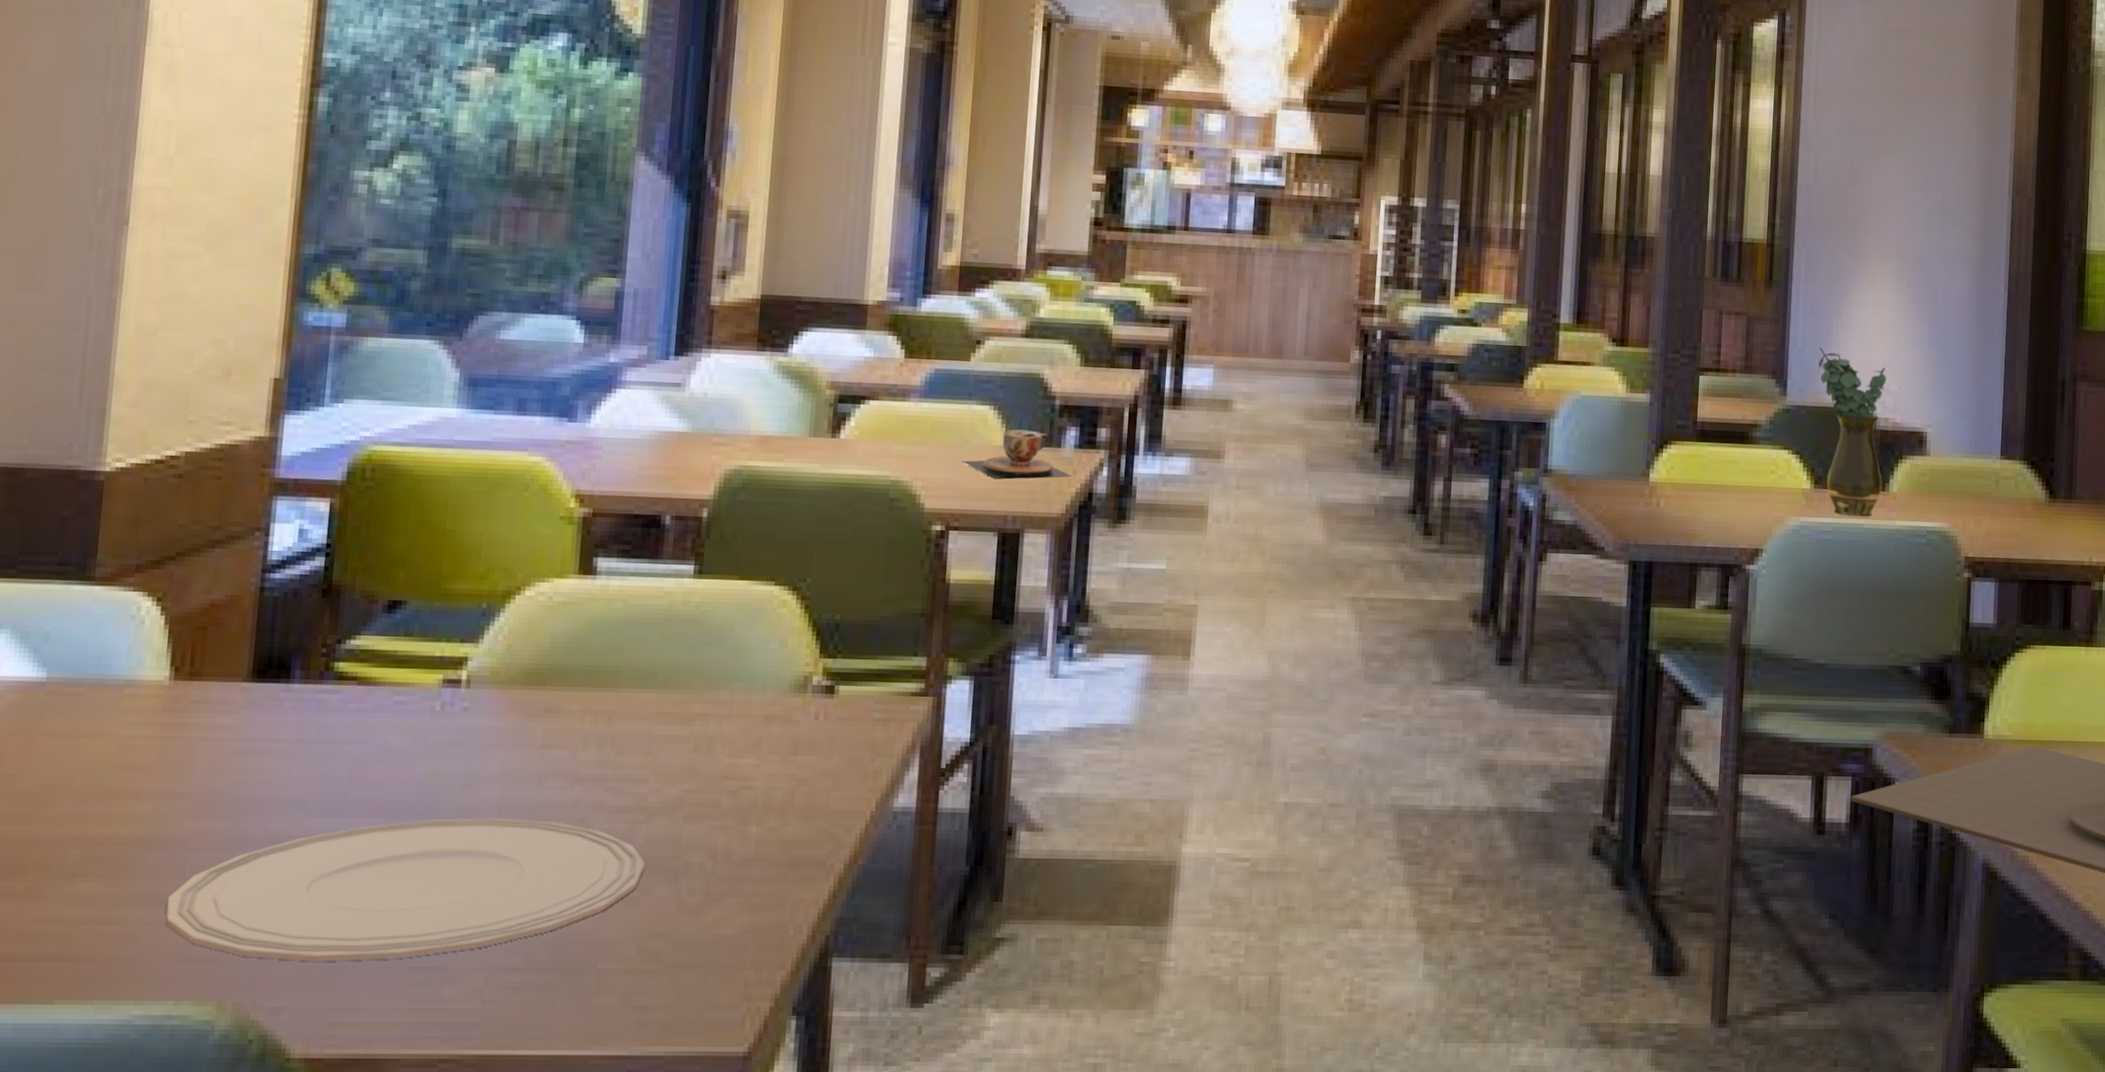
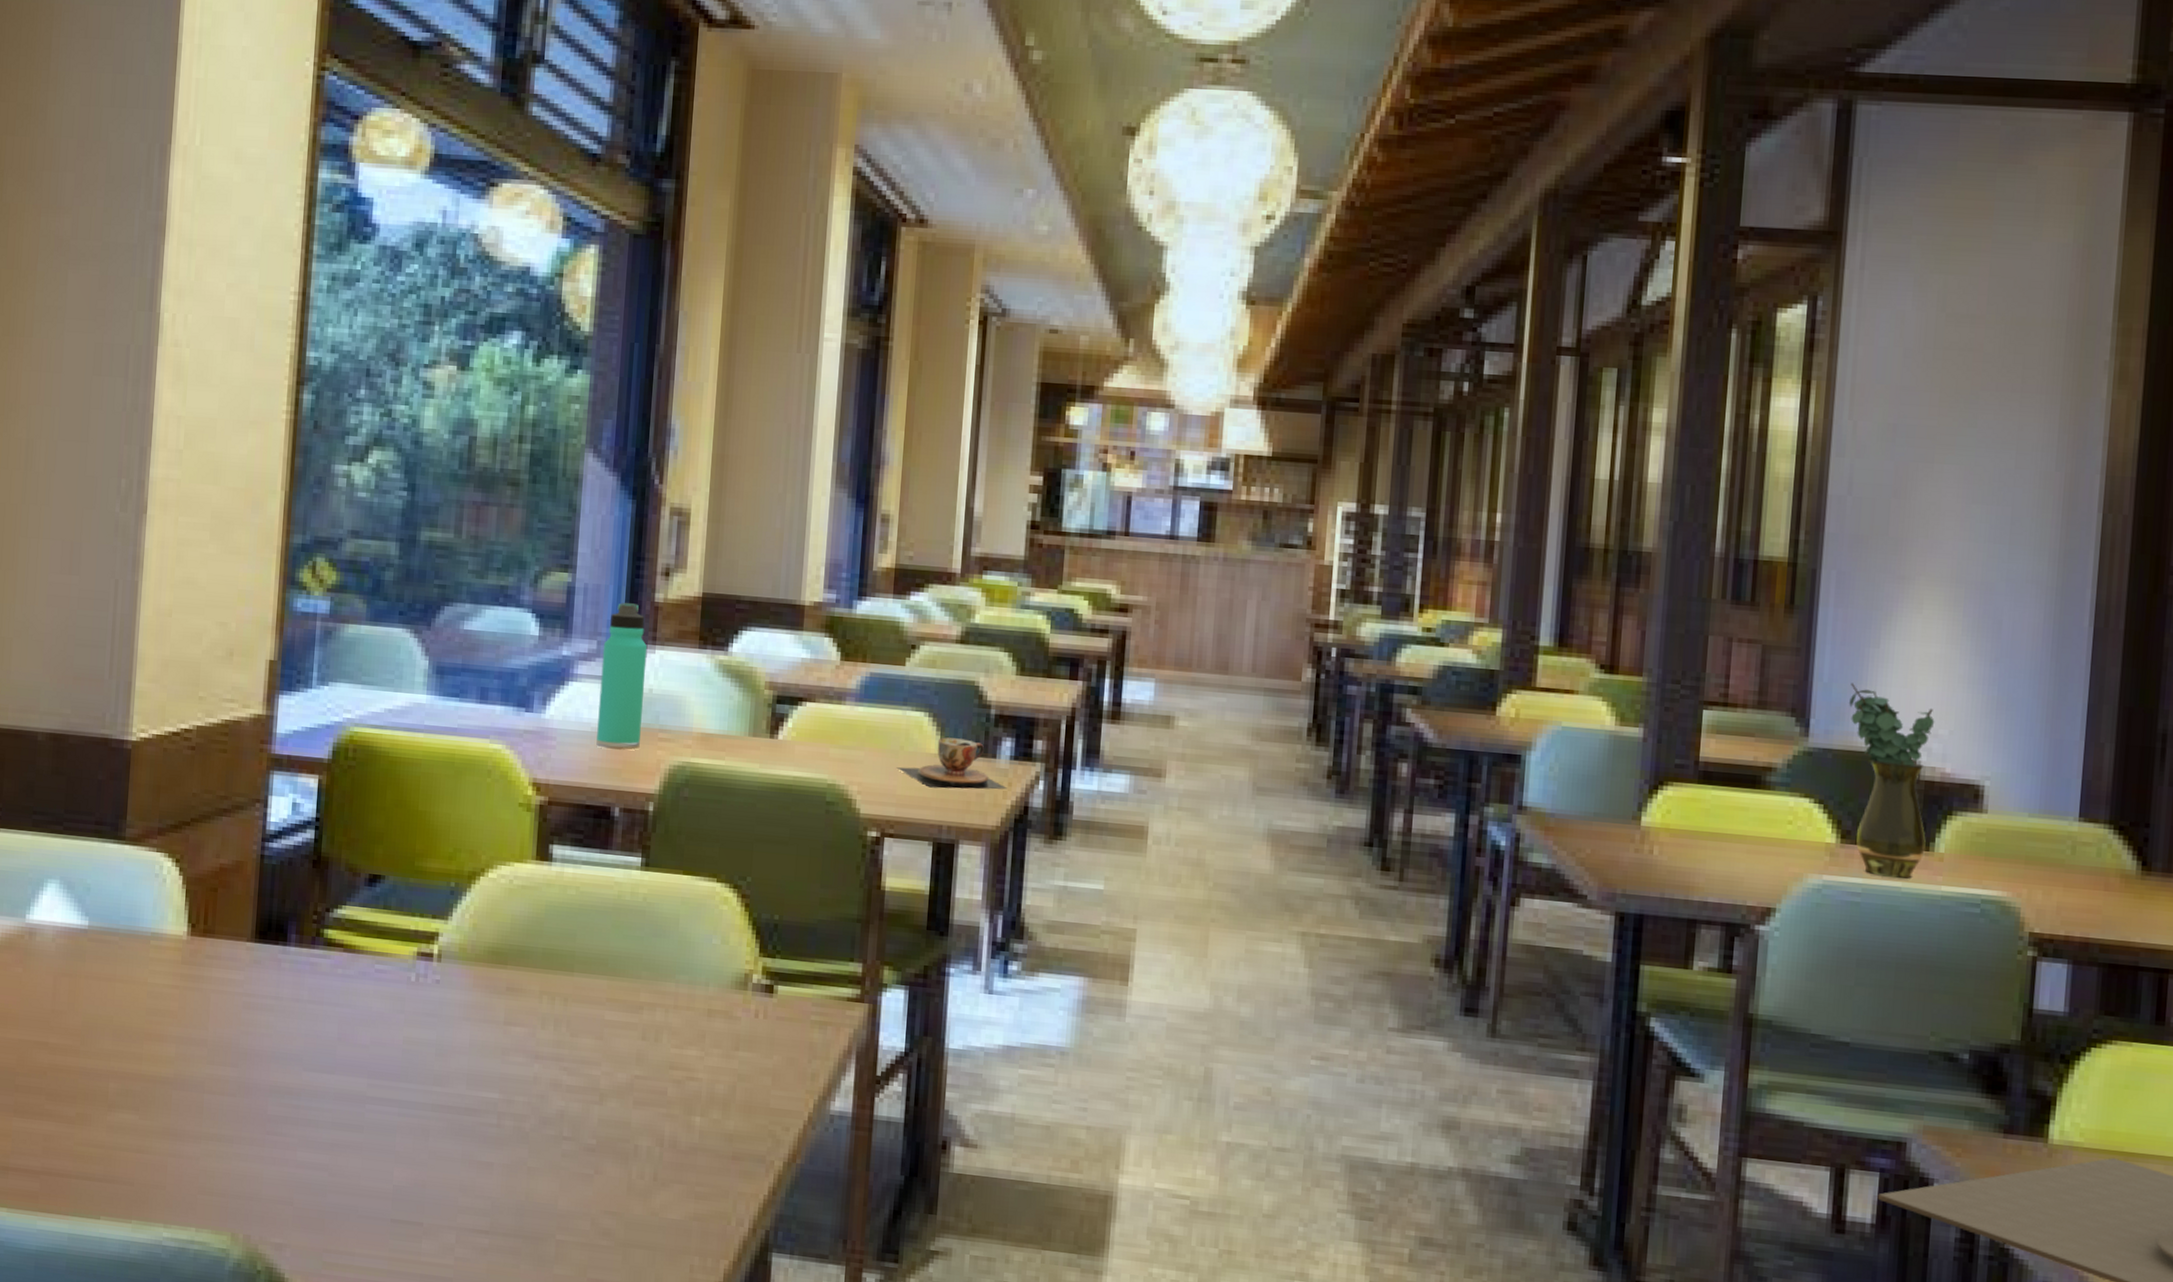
plate: present [166,818,646,962] -> none [188,1082,599,1210]
thermos bottle: none [646,307,702,457] -> present [596,603,648,750]

